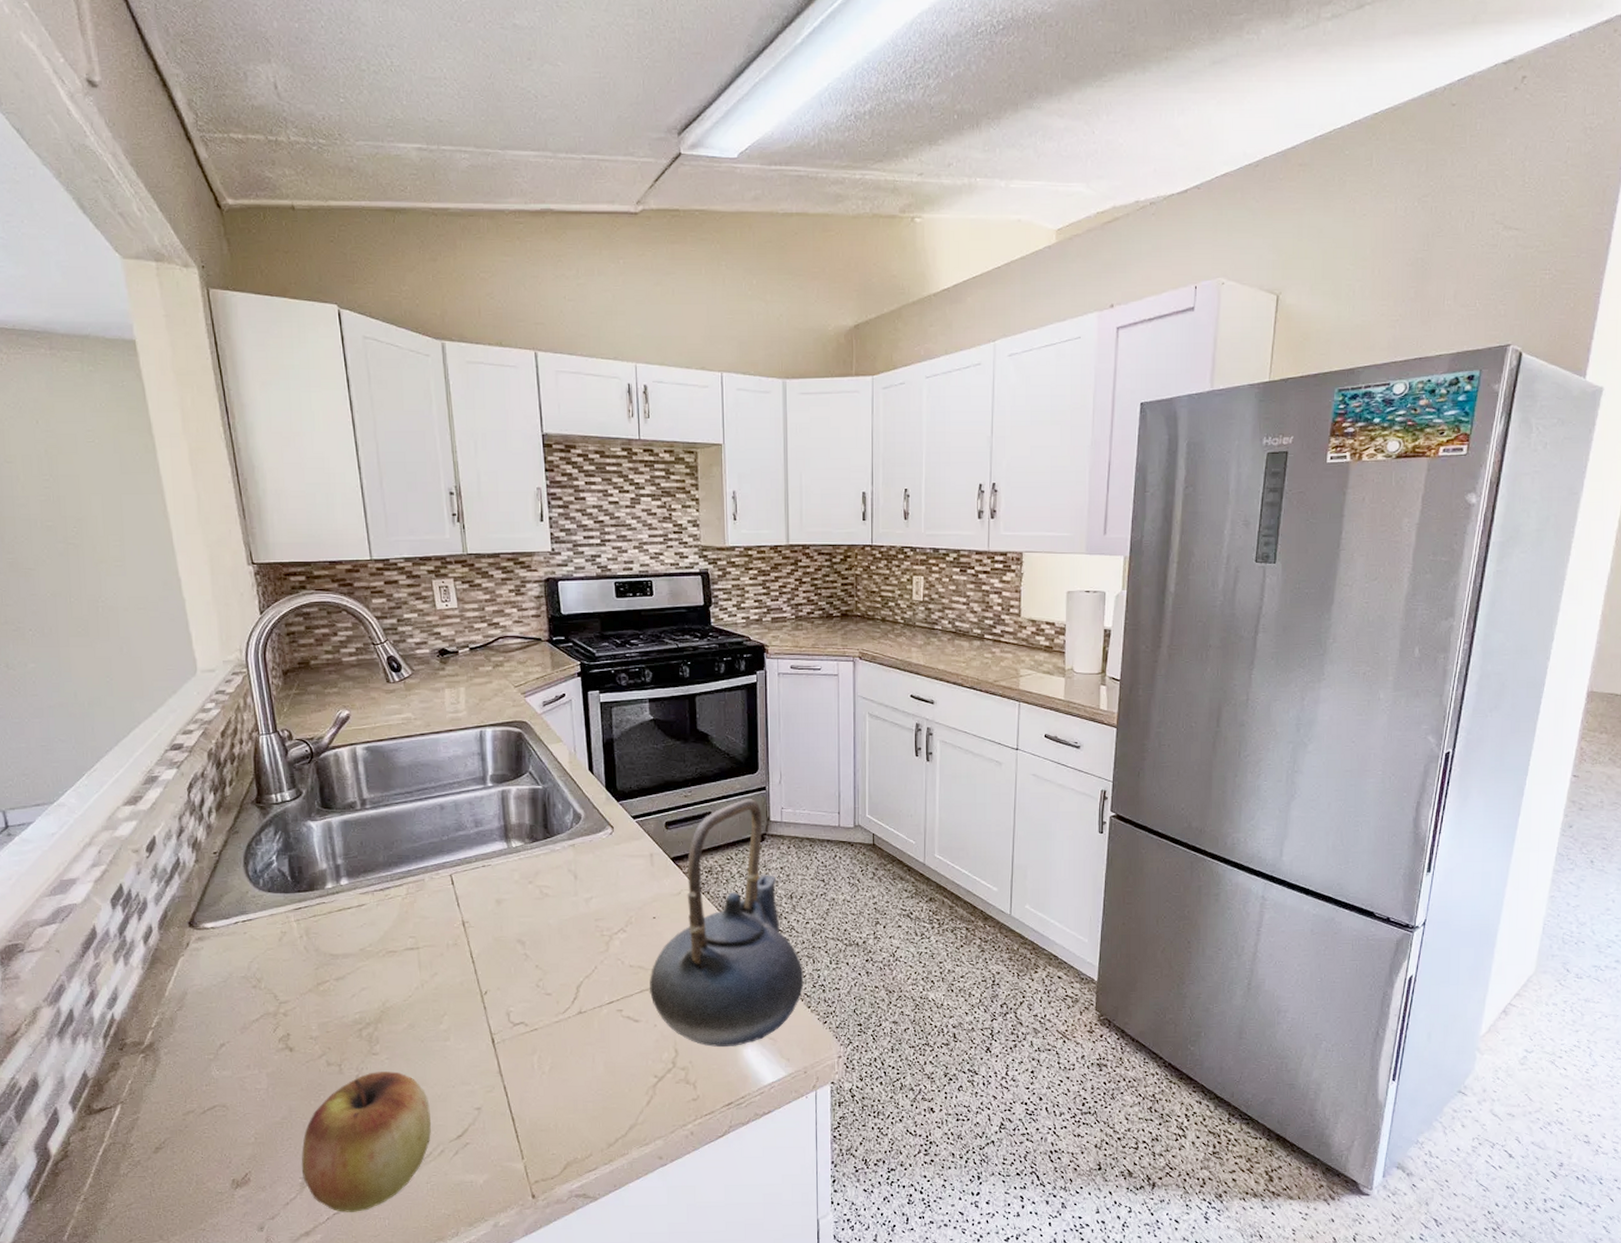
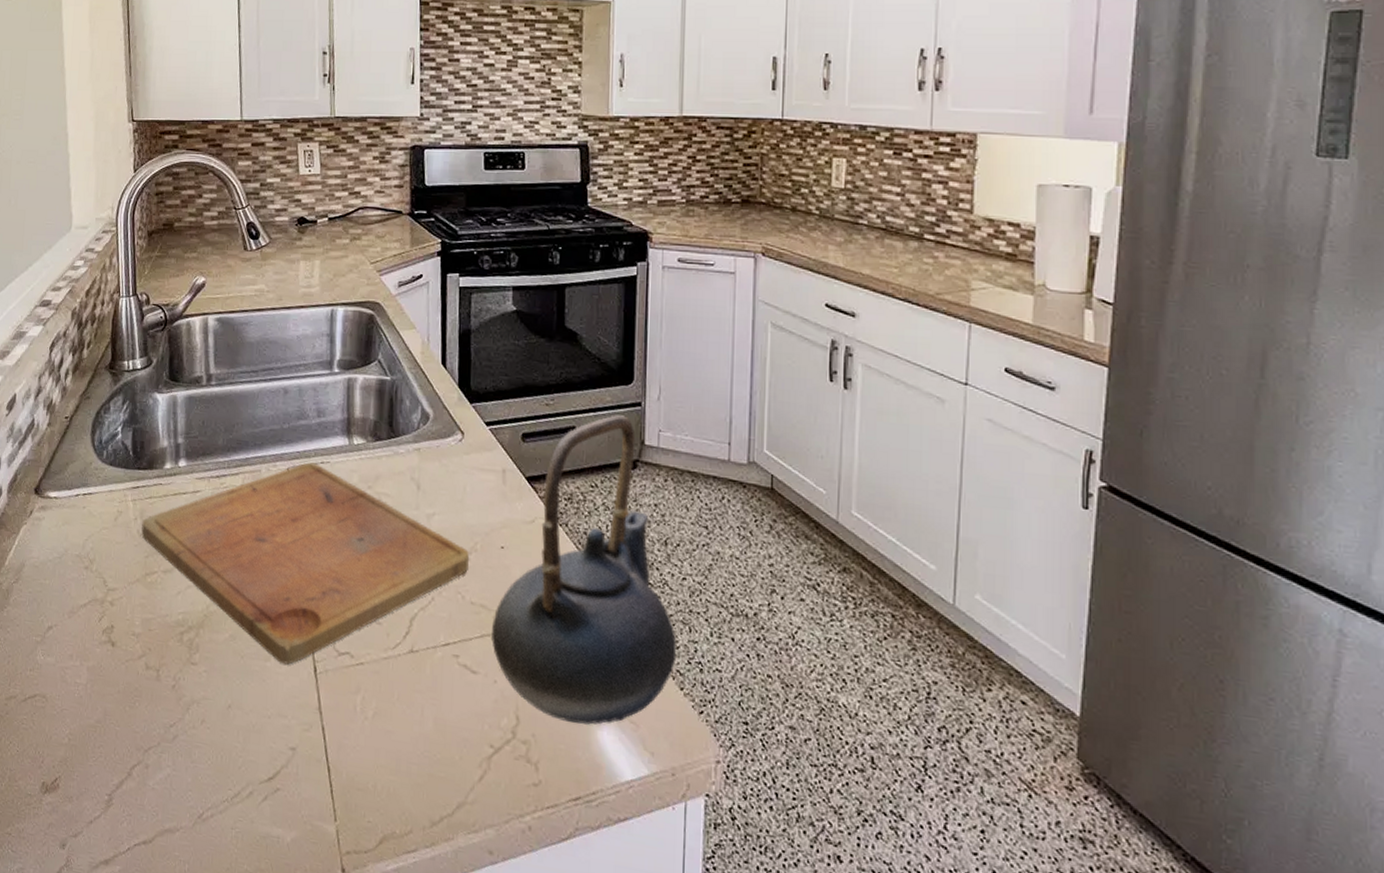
apple: present [301,1071,432,1212] -> none [108,684,243,848]
cutting board: none [308,867,627,1041] -> present [141,462,470,665]

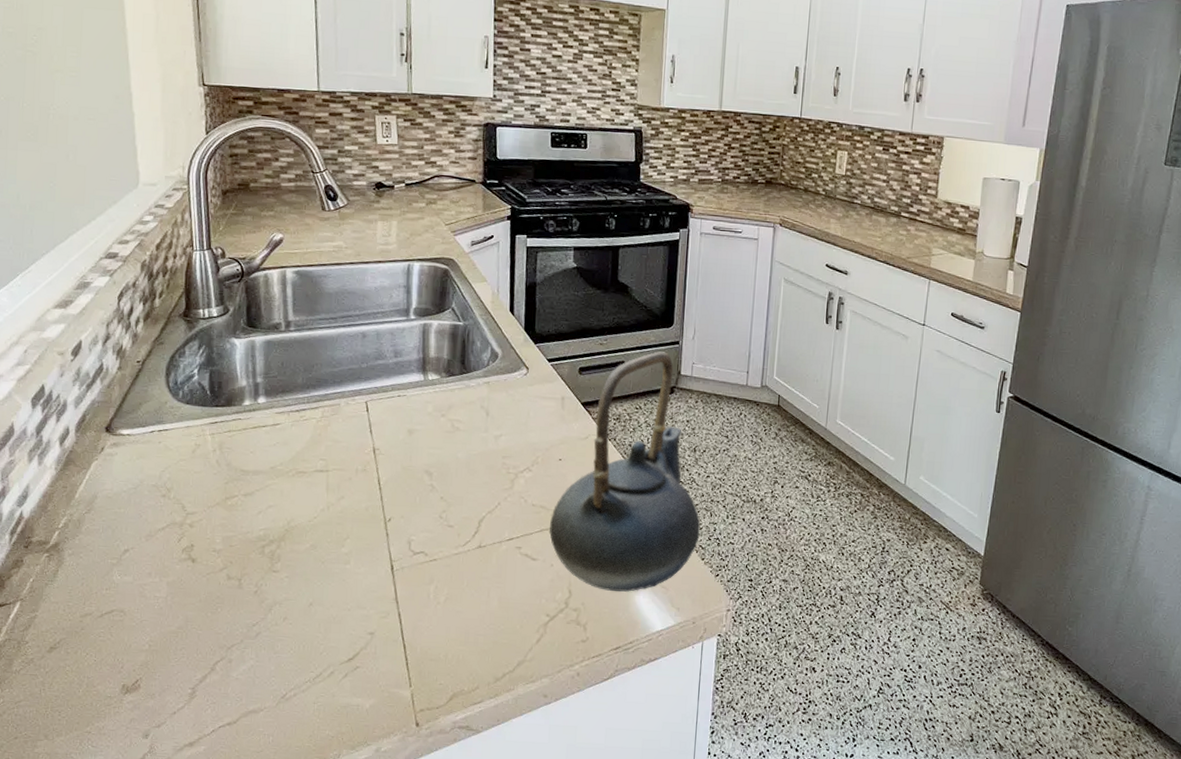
cutting board: present [141,462,470,665] -> none [221,396,532,566]

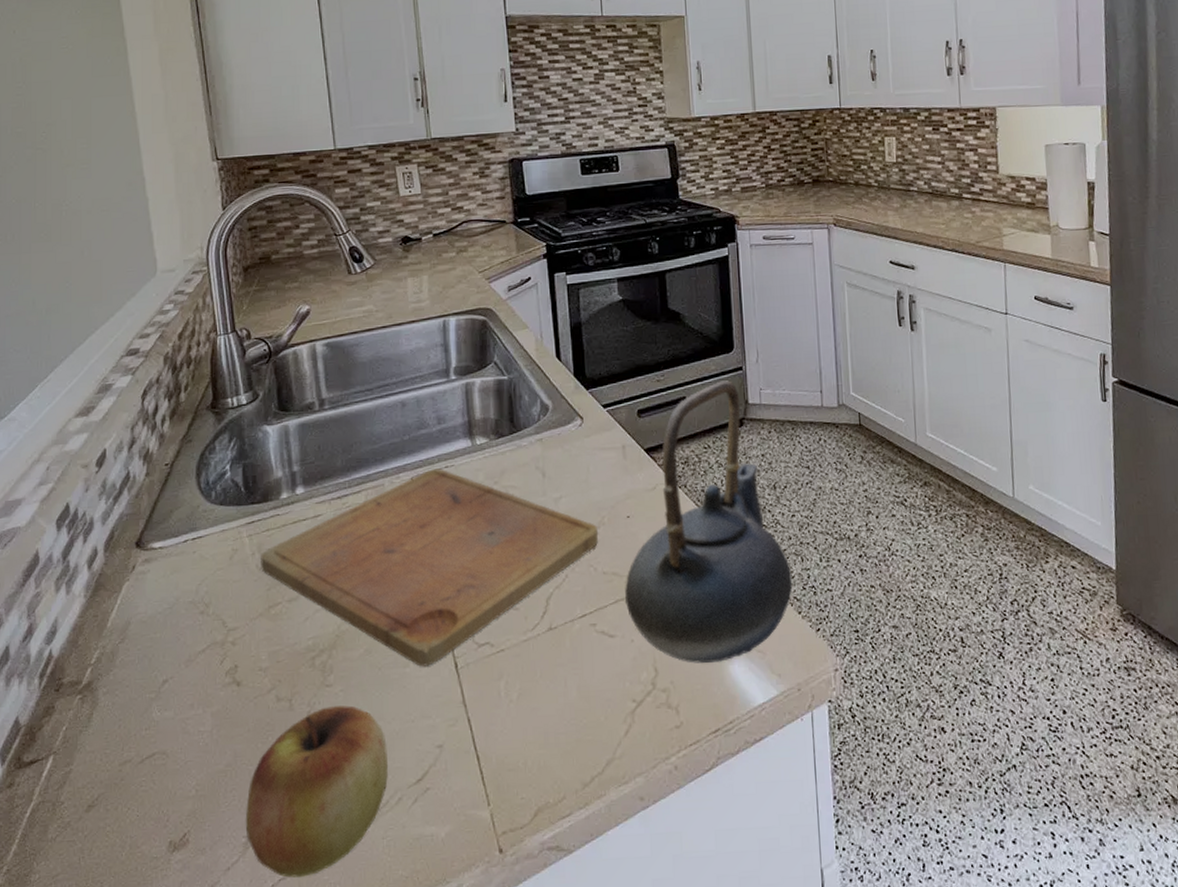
apple: none [191,589,324,727] -> present [245,705,389,878]
cutting board: none [221,396,532,566] -> present [261,468,599,667]

